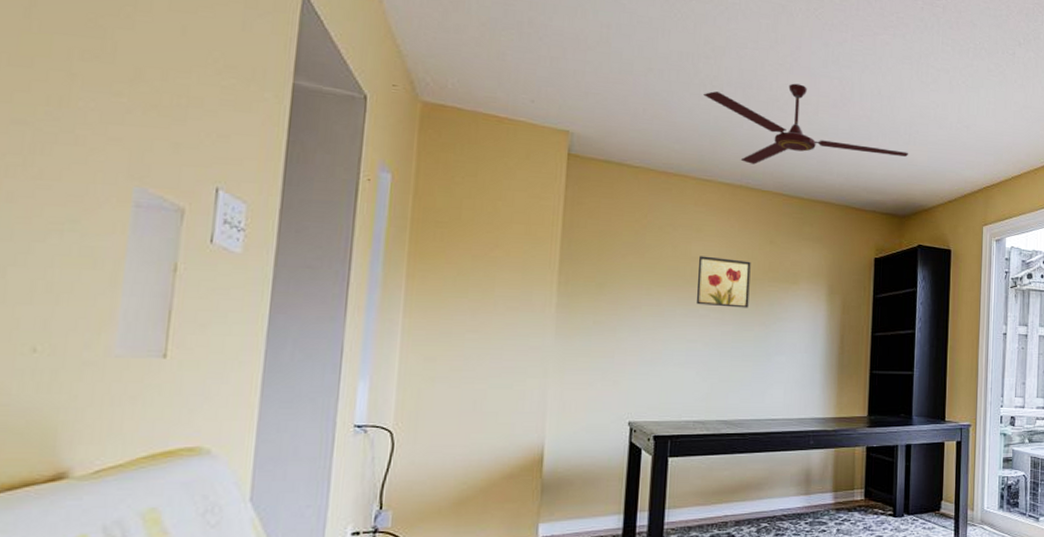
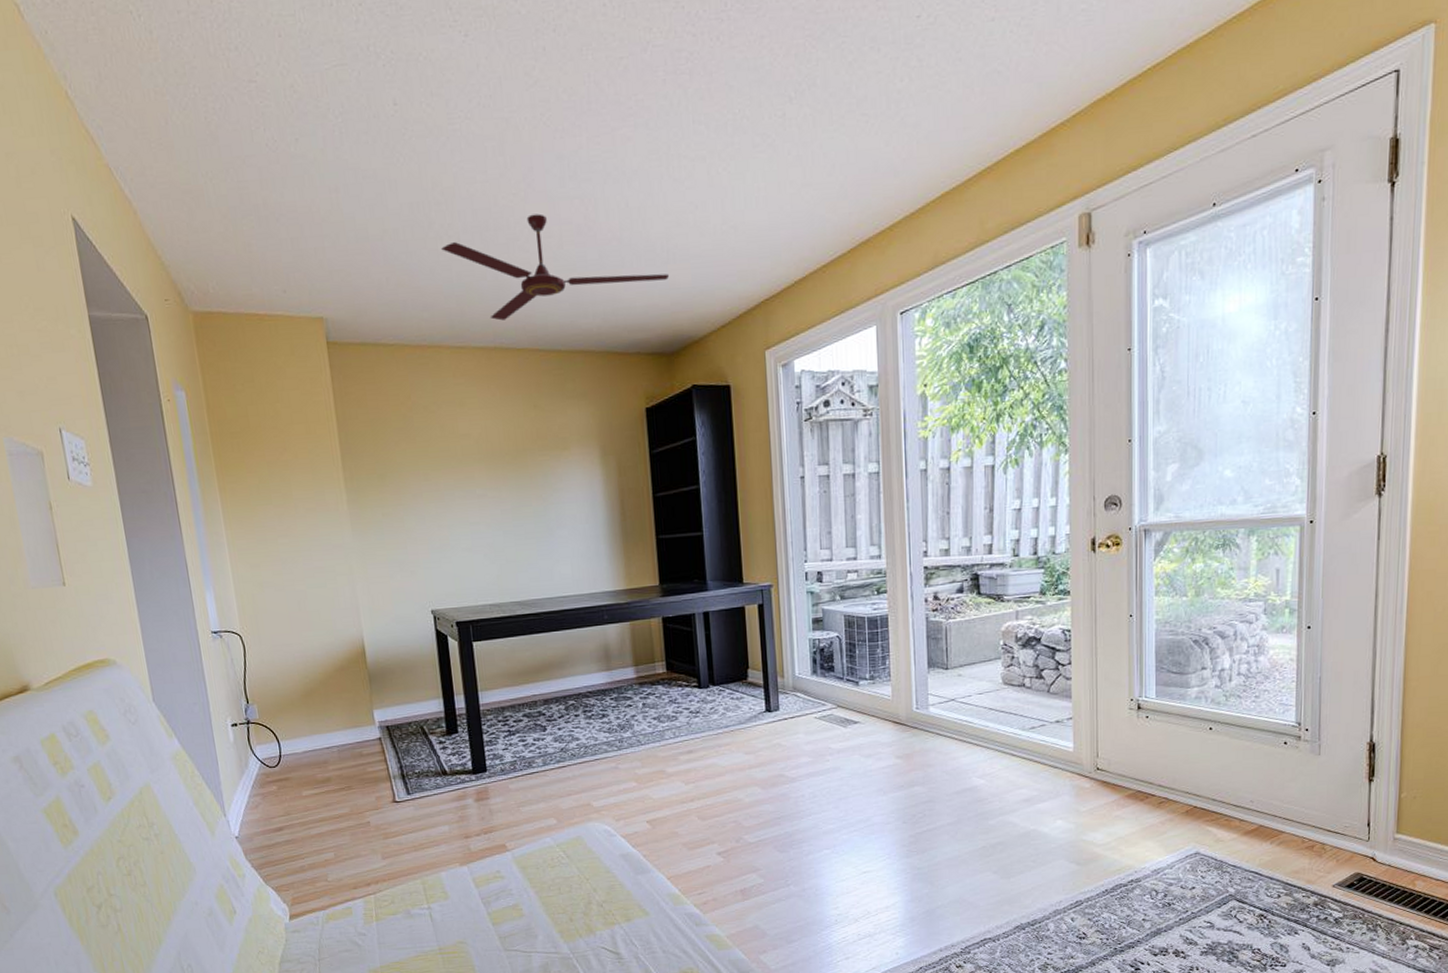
wall art: present [696,256,751,308] -> none [467,431,523,485]

